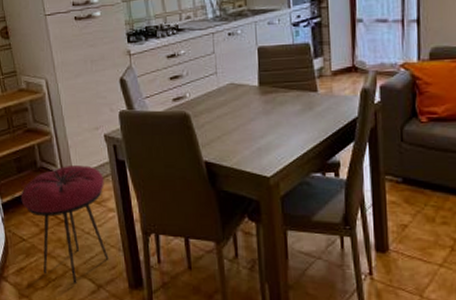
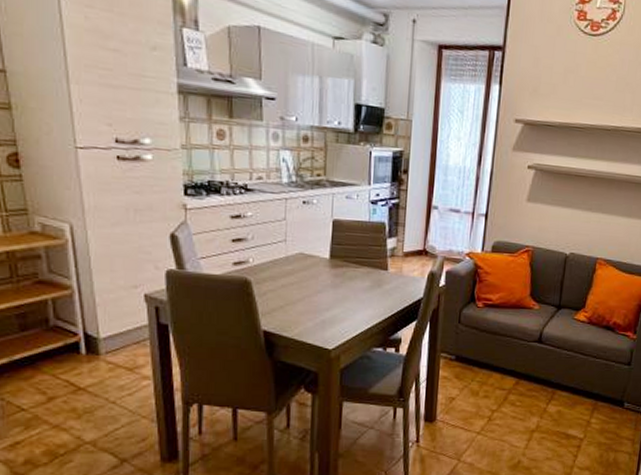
stool: present [20,165,109,285] -> none [22,326,140,459]

